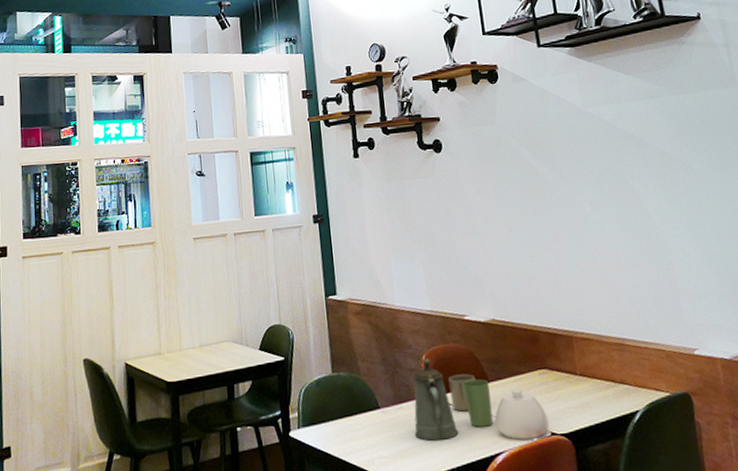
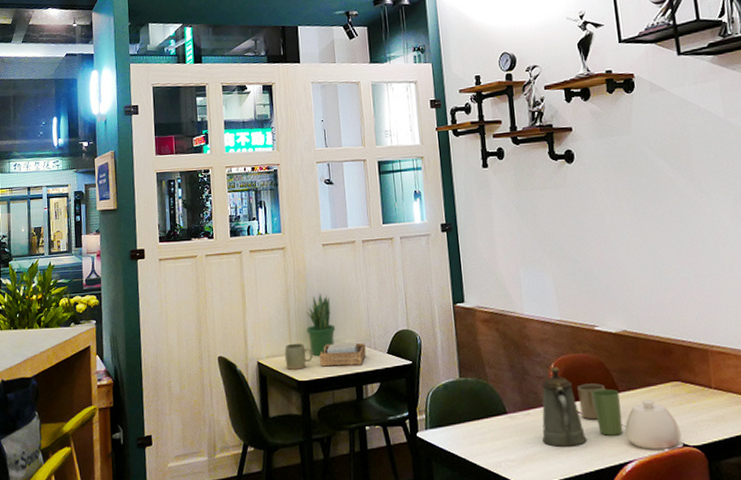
mug: none [153,341,184,370] -> present [284,343,314,370]
planter: none [176,290,207,356] -> present [306,294,336,357]
napkin holder: none [190,339,238,366] -> present [319,342,366,367]

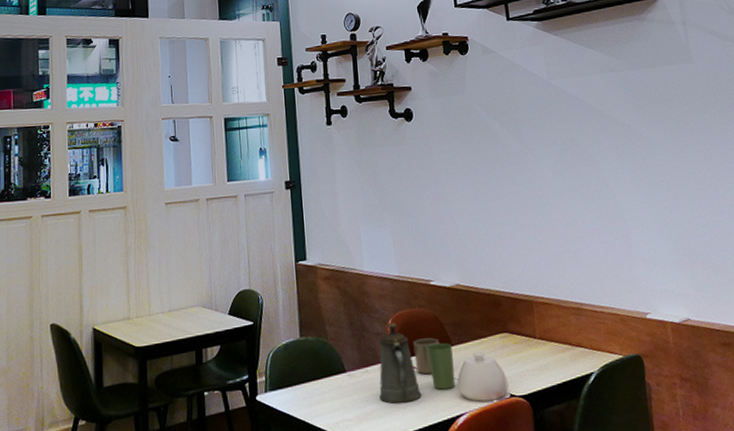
mug: present [284,343,314,370] -> none [122,306,152,335]
planter: present [306,294,336,357] -> none [146,254,176,321]
napkin holder: present [319,342,366,367] -> none [159,304,207,331]

